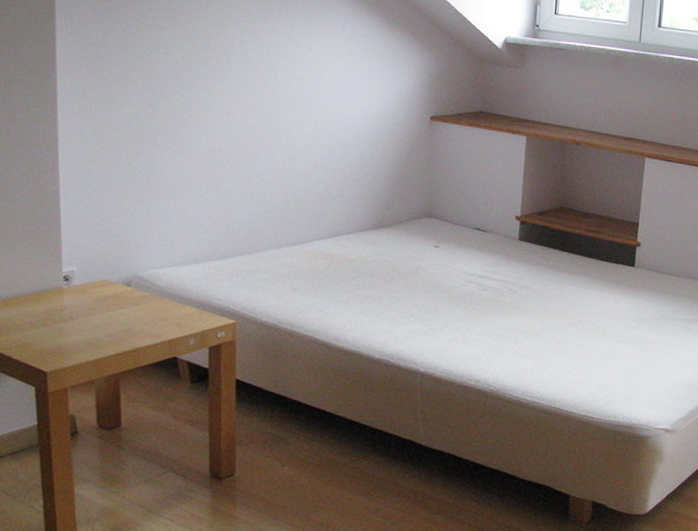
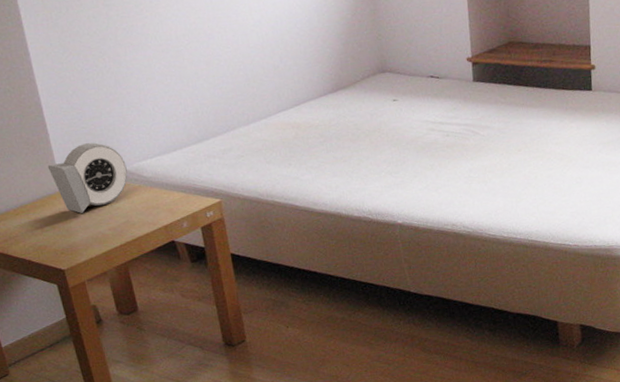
alarm clock: none [52,241,140,314] -> present [47,142,128,213]

